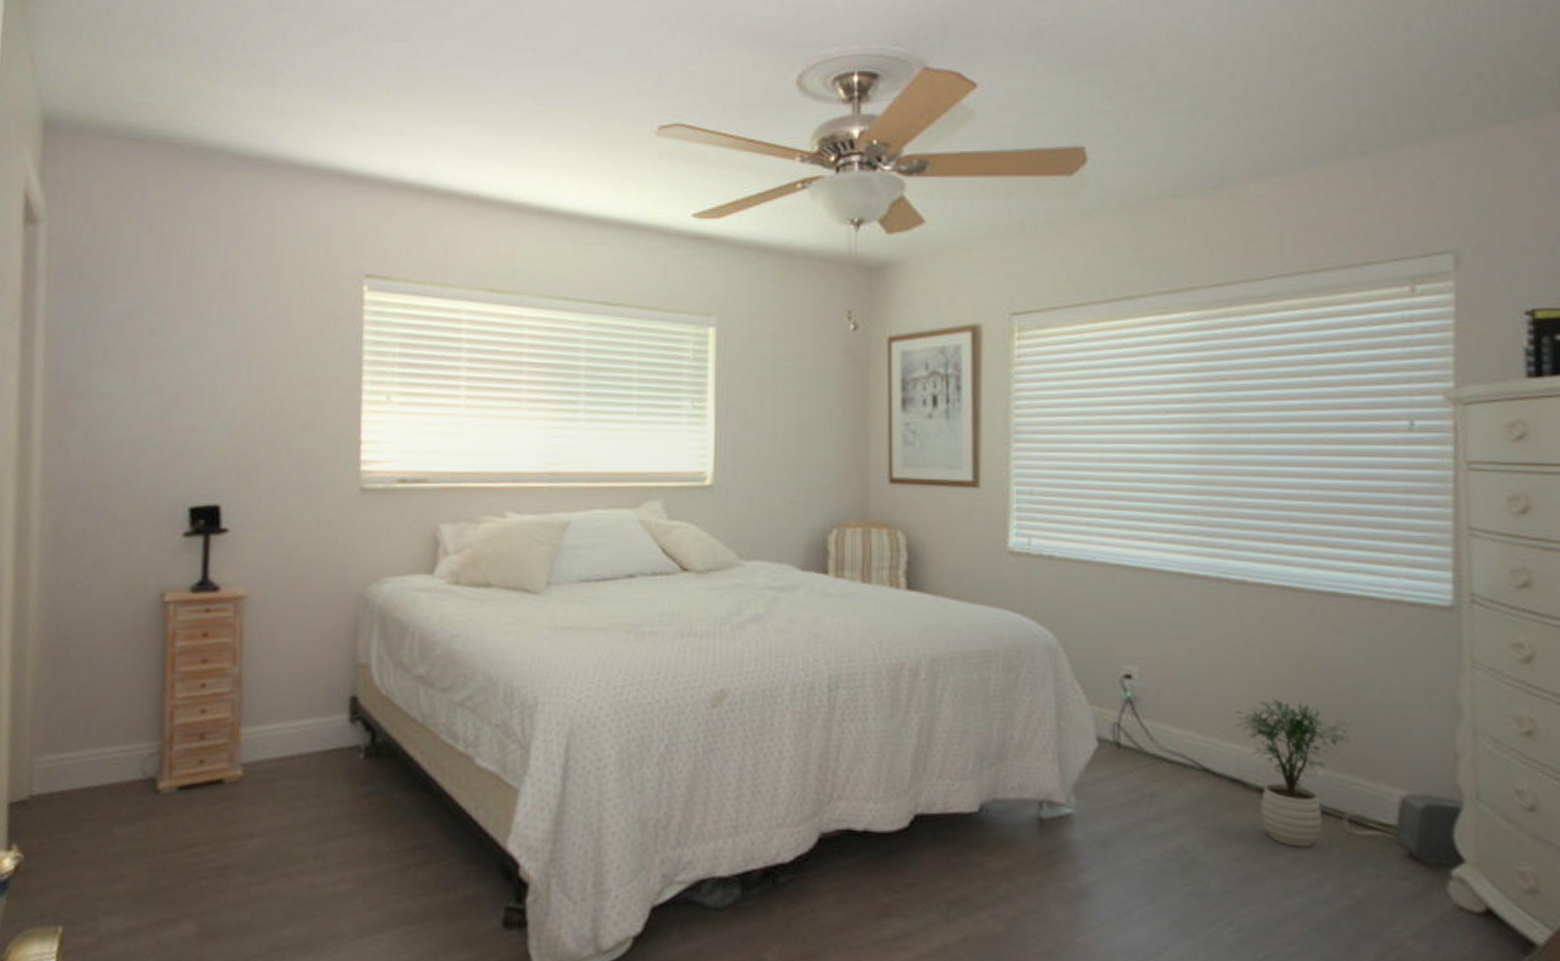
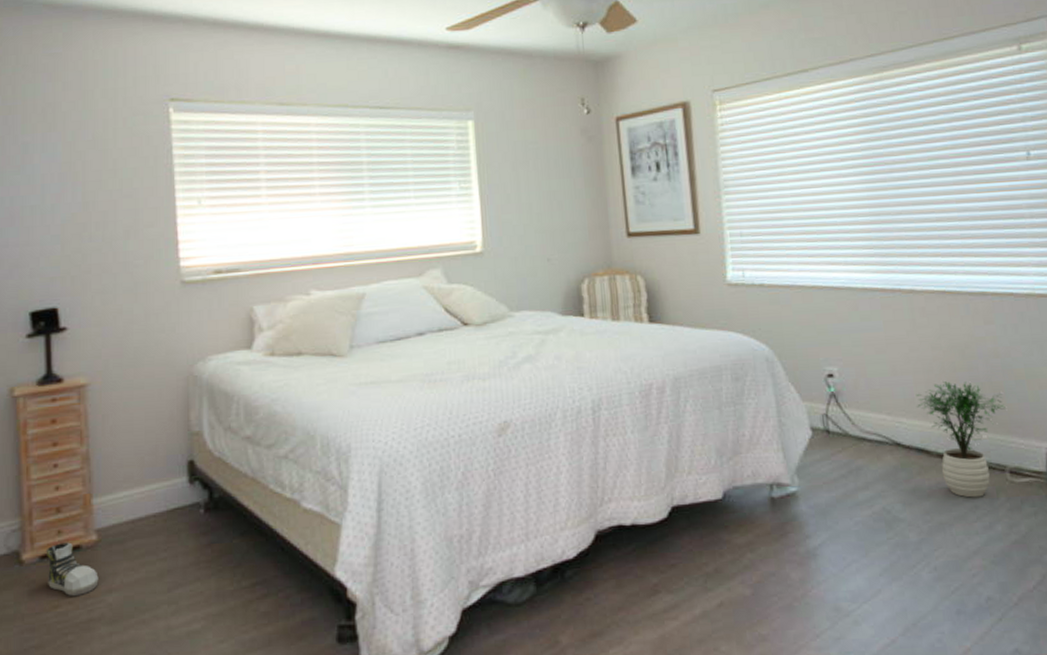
shoe: none [184,774,241,837] -> present [46,542,99,597]

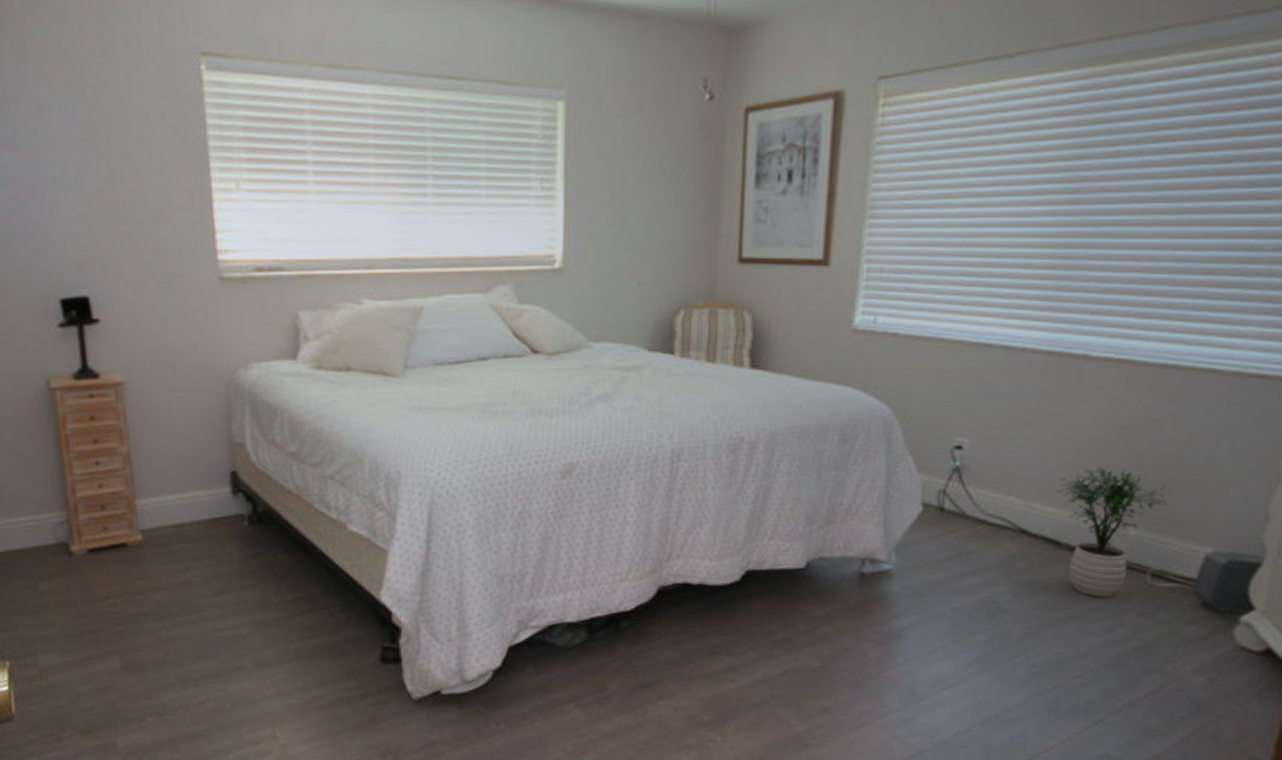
shoe: present [46,542,99,597] -> none [93,539,146,591]

